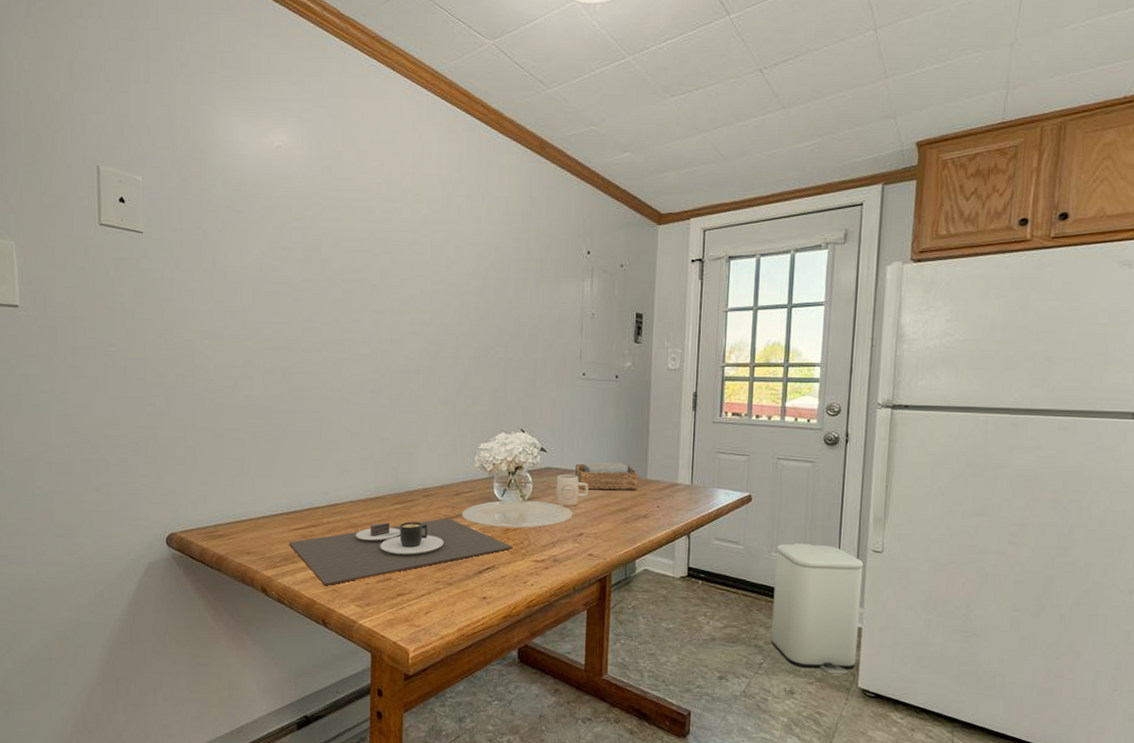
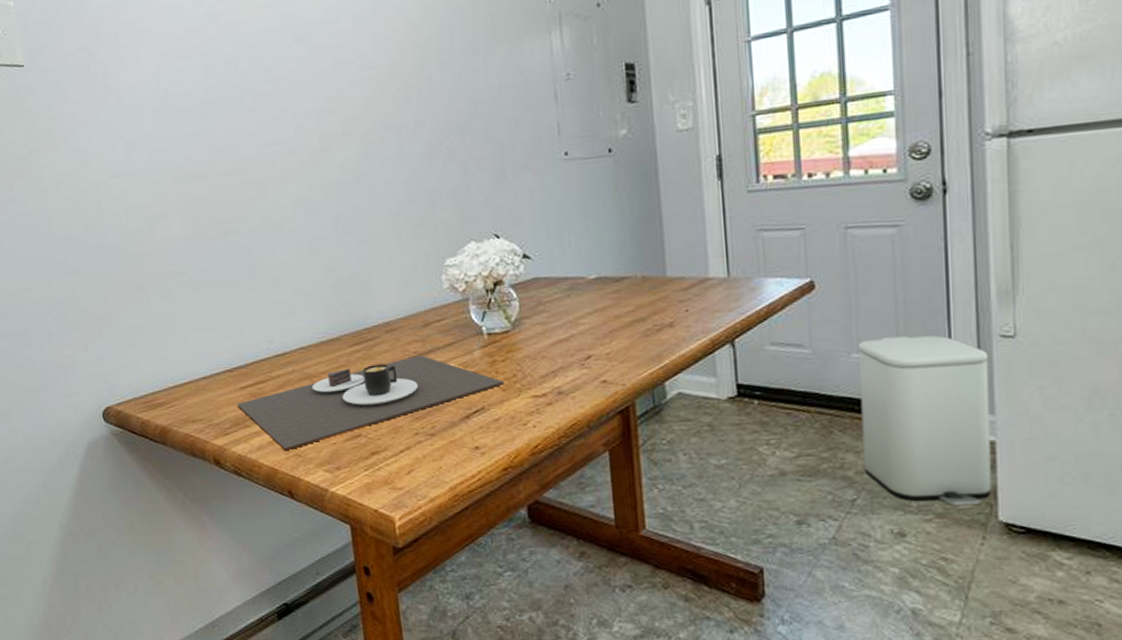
plate: present [462,500,573,529] -> none [435,321,575,360]
mug: present [556,475,589,506] -> none [547,283,592,324]
napkin holder: present [574,462,639,490] -> none [569,260,657,301]

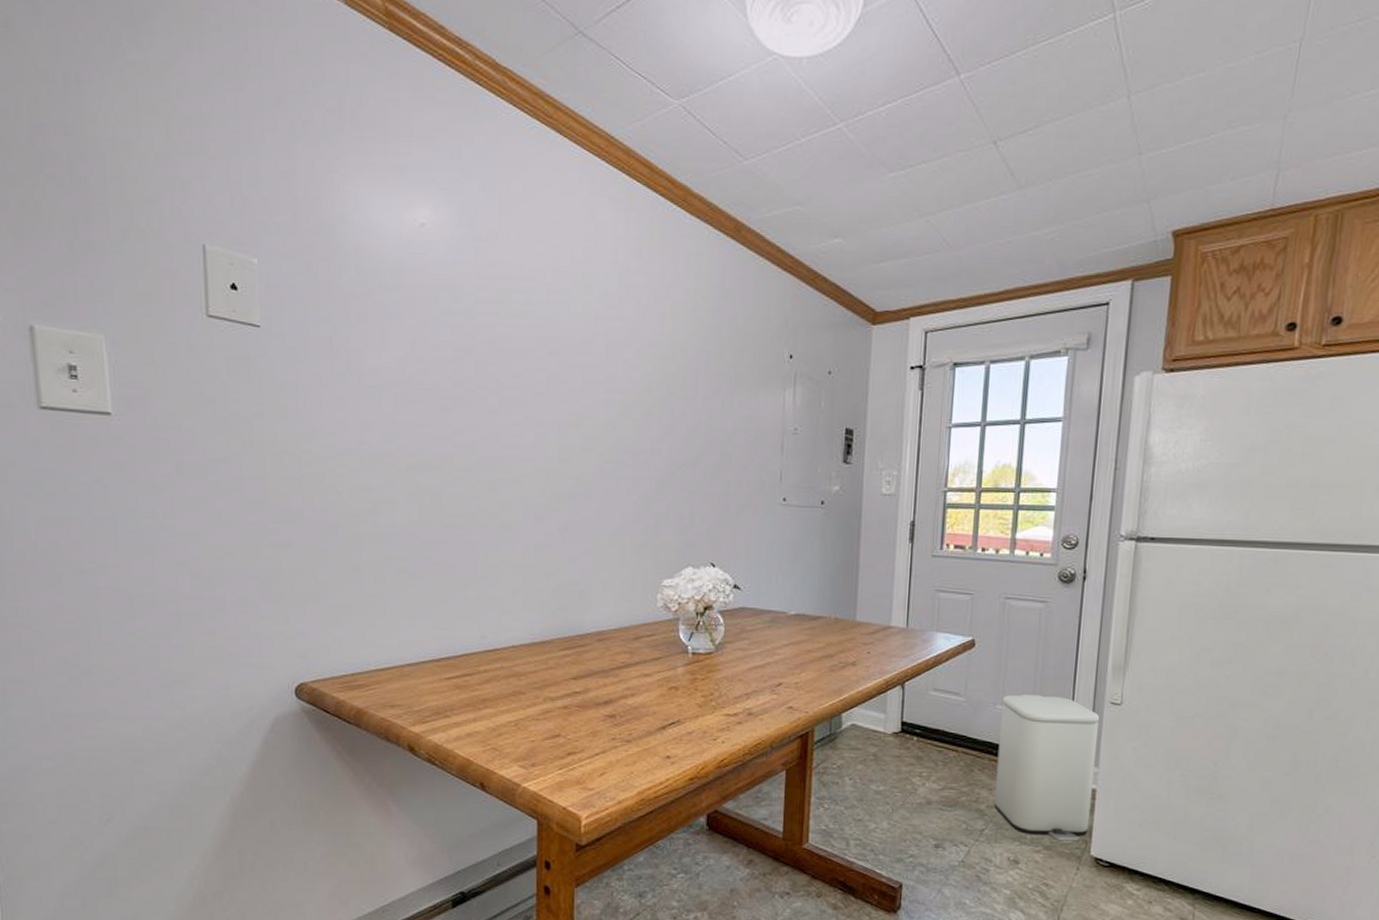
place setting: present [237,355,504,451] -> none [440,666,701,744]

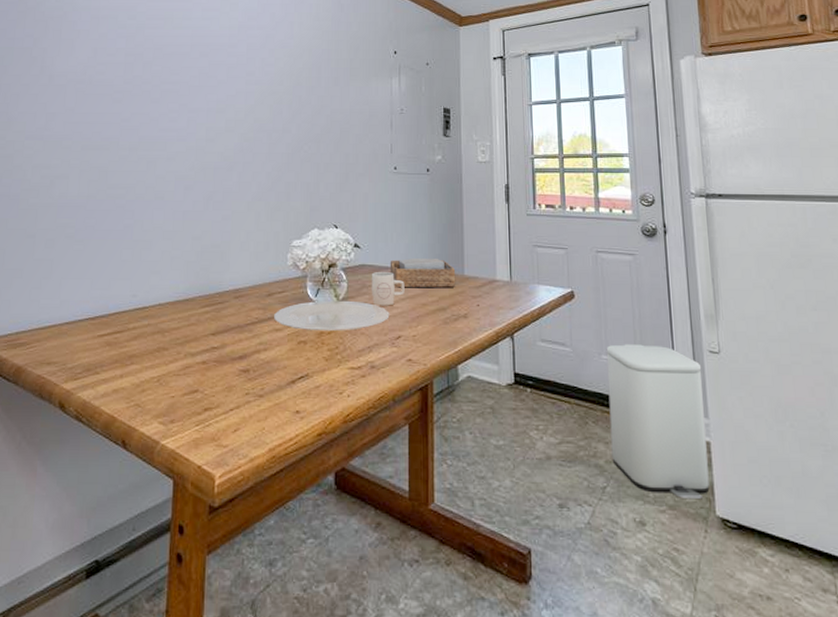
plate: none [642,645,771,678] -> present [274,300,390,332]
mug: none [751,616,789,652] -> present [371,272,405,306]
napkin holder: none [773,602,847,634] -> present [390,258,456,288]

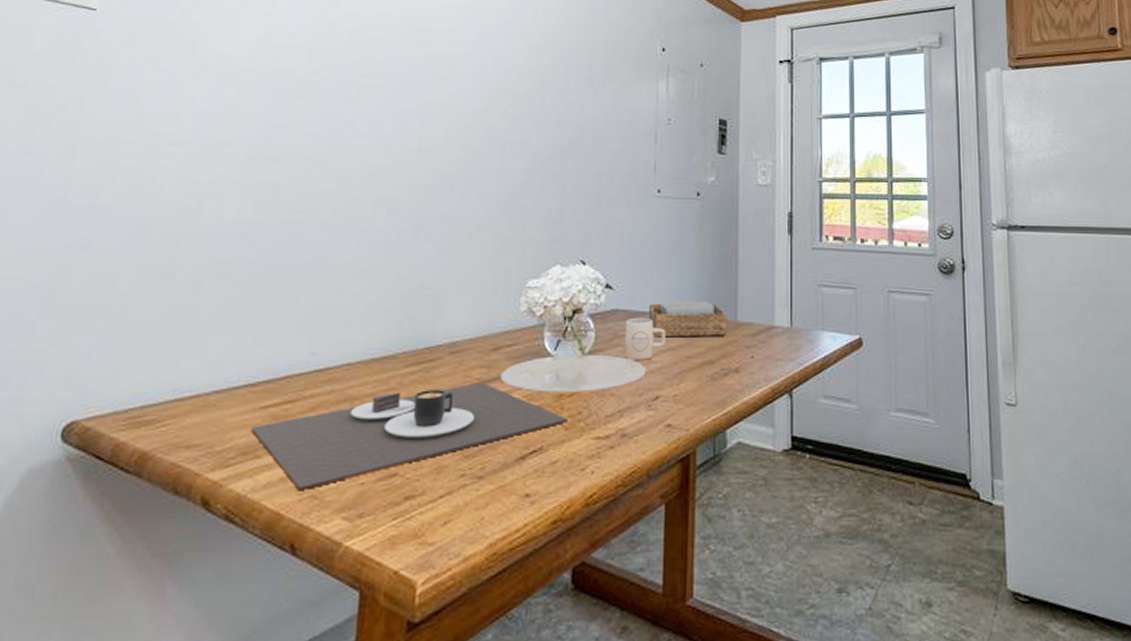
place setting: none [92,321,328,401] -> present [251,383,568,491]
pedal bin: present [606,344,709,500] -> none [895,398,1001,574]

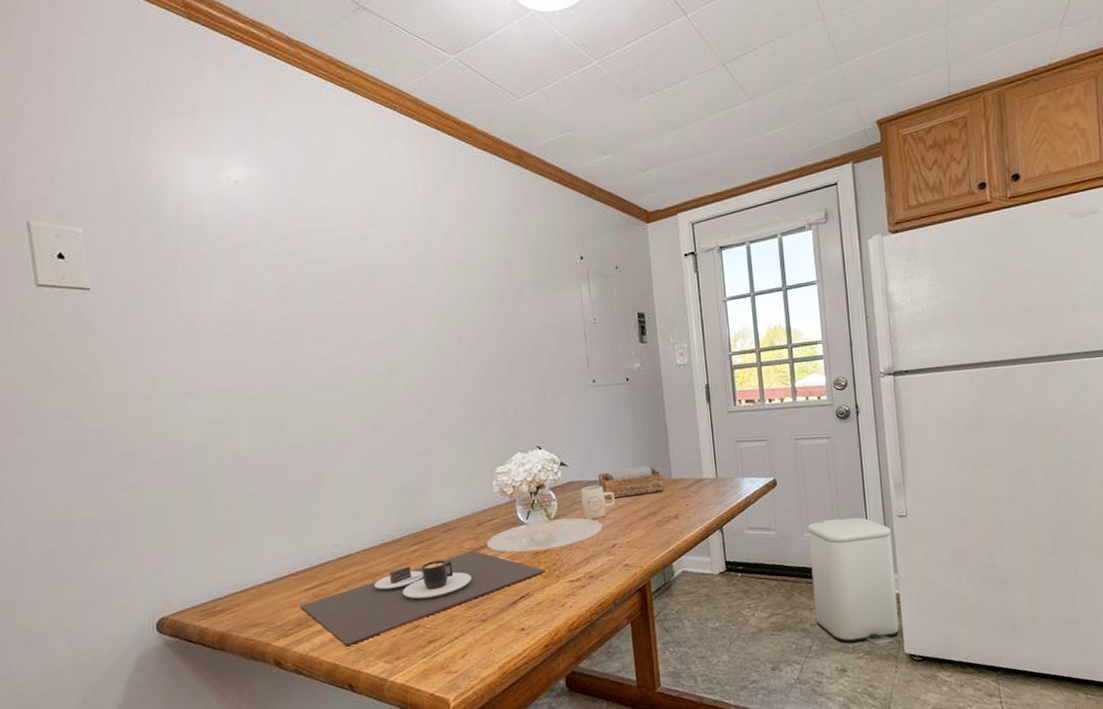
pedal bin: none [895,398,1001,574] -> present [807,517,899,645]

